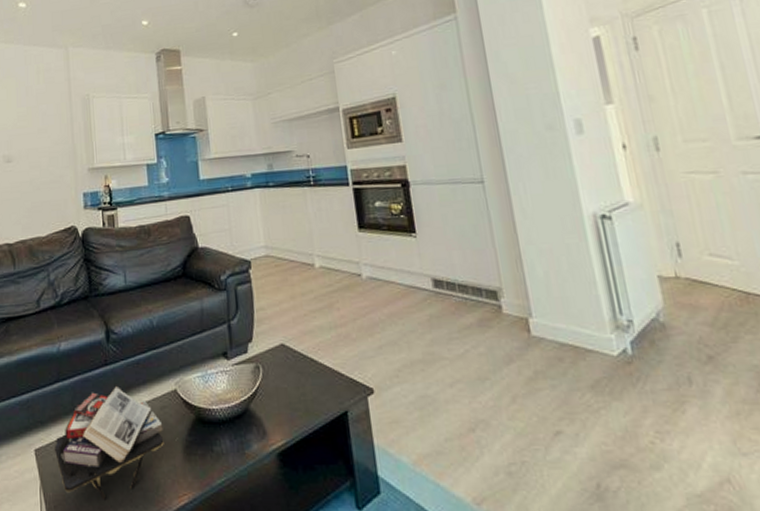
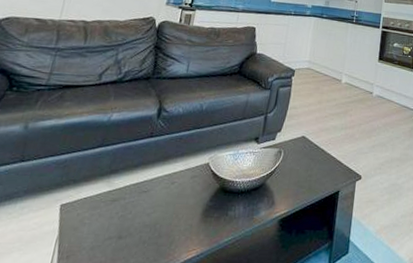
magazine: present [54,385,164,501] -> none [80,155,190,253]

